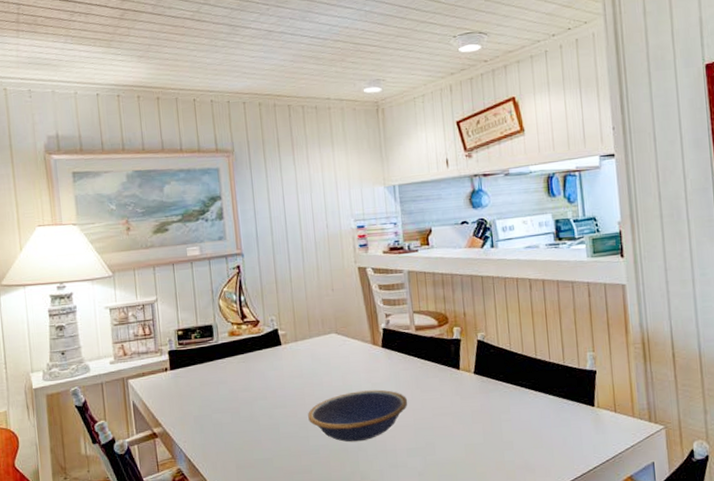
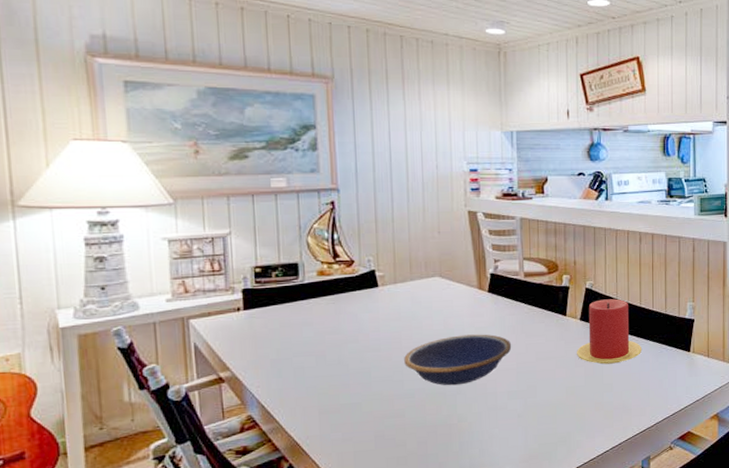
candle: none [473,350,542,421] -> present [577,299,643,365]

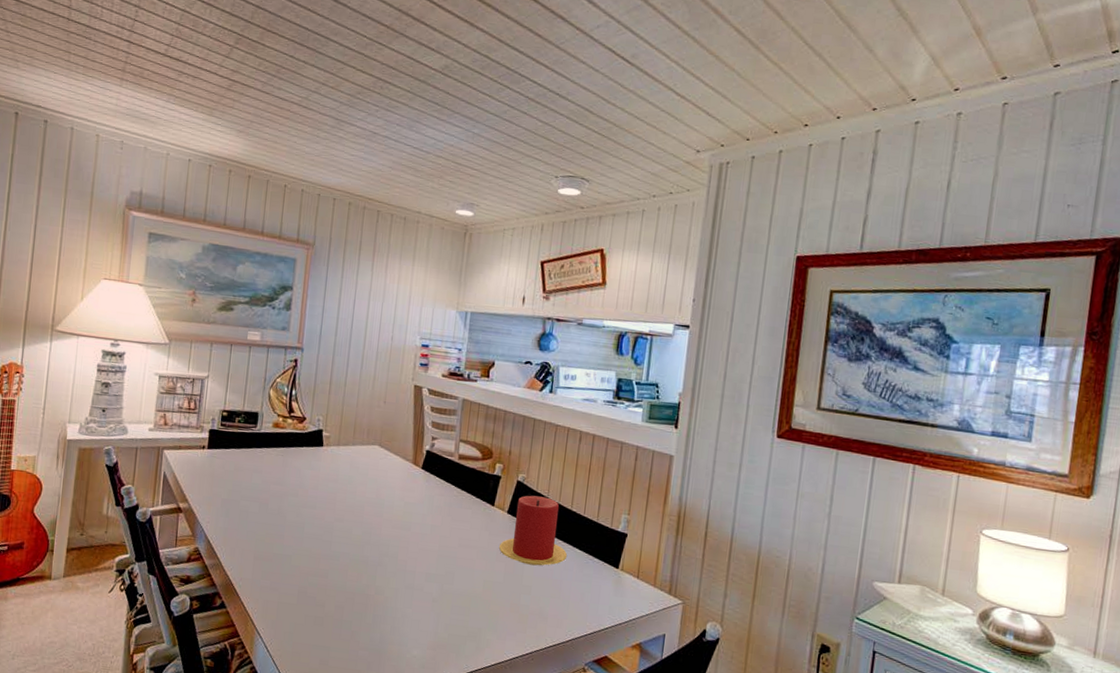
bowl: present [404,334,512,386] -> none [335,506,437,557]

